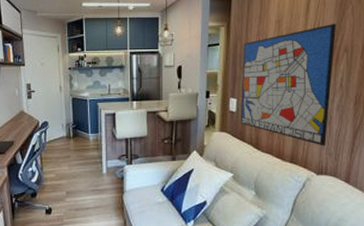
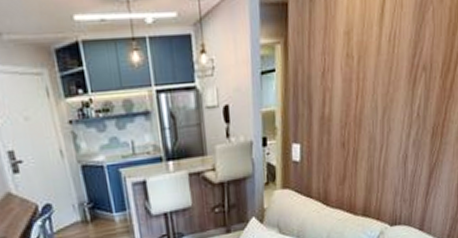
wall art: present [241,23,337,147] -> none [305,32,416,192]

